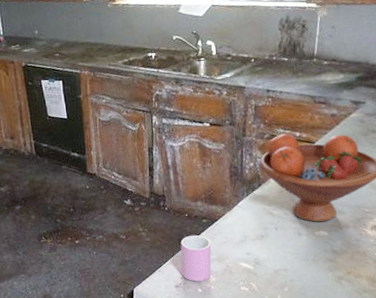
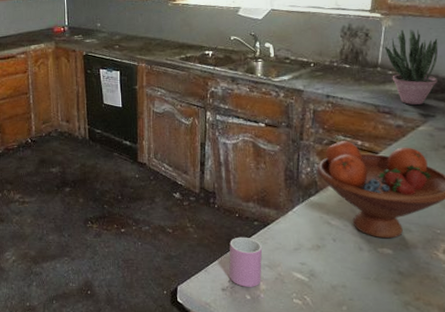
potted plant: none [320,18,369,93] -> present [384,29,438,105]

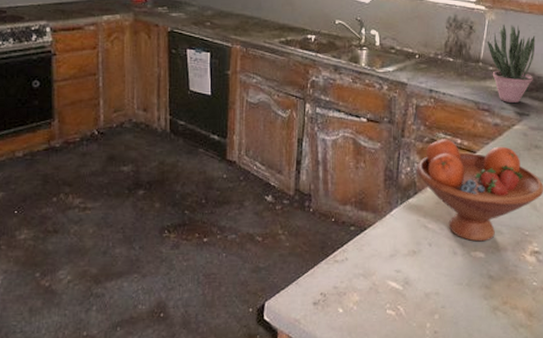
cup: present [229,237,263,287] -> none [322,243,358,299]

